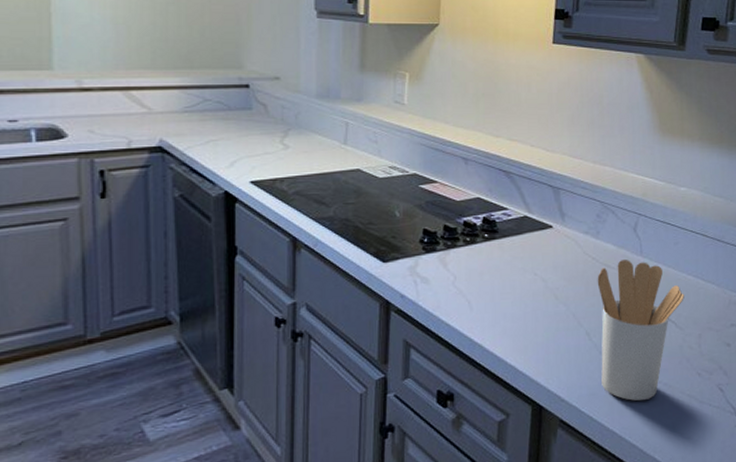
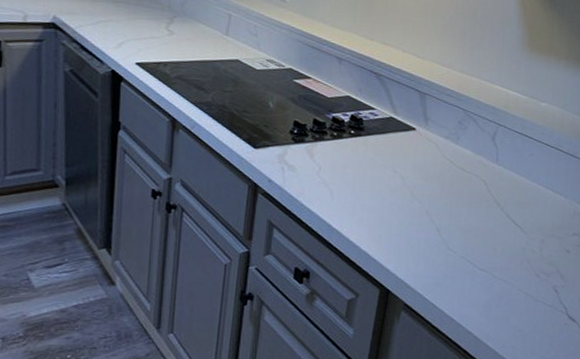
utensil holder: present [597,258,684,401] -> none [446,164,533,293]

